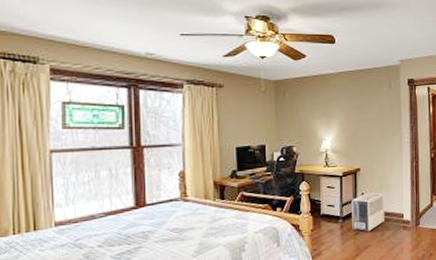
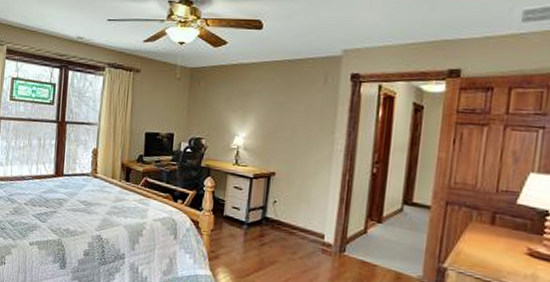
air purifier: present [351,192,385,232] -> none [258,201,301,247]

